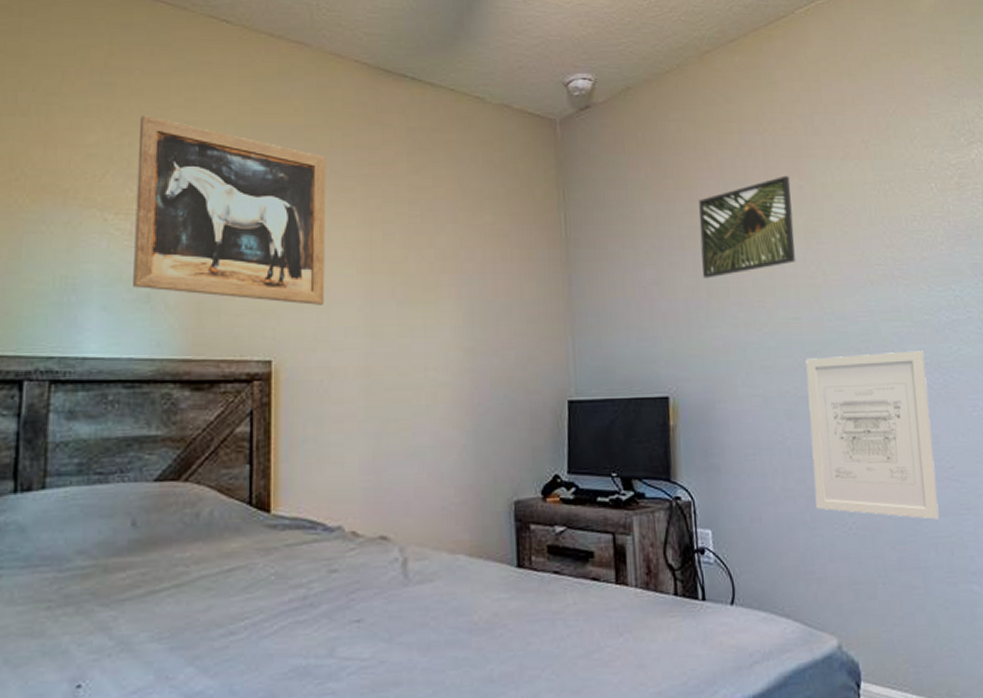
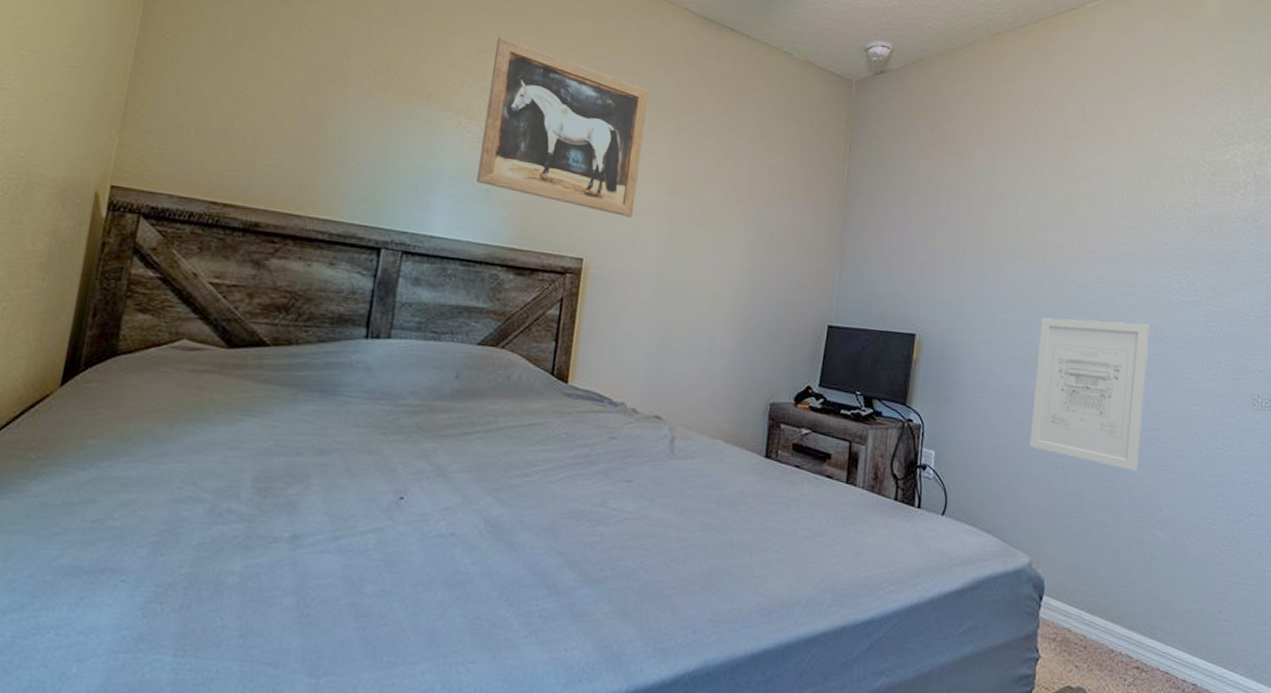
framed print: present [699,175,796,279] -> none [961,153,1055,237]

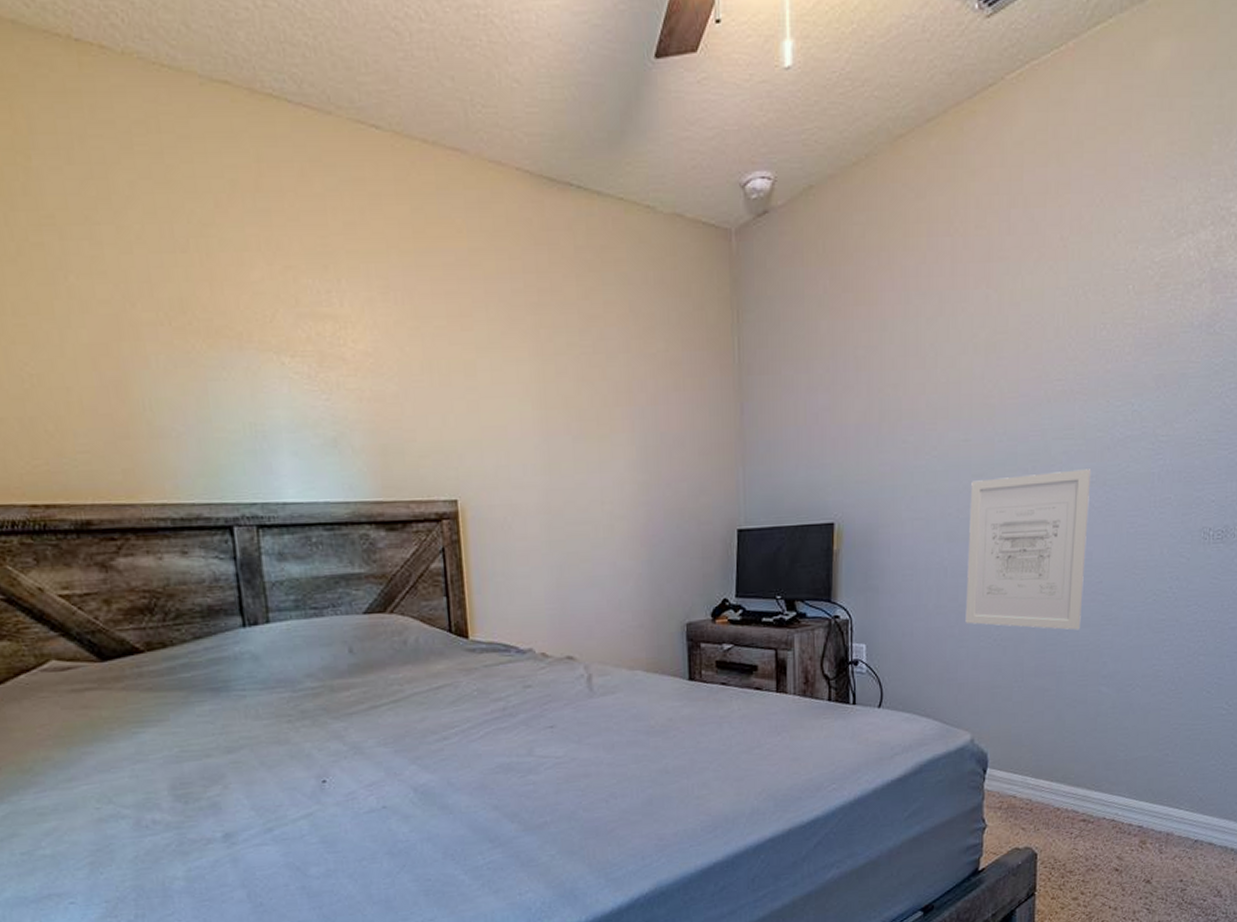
wall art: present [477,36,649,217] -> none [300,245,503,444]

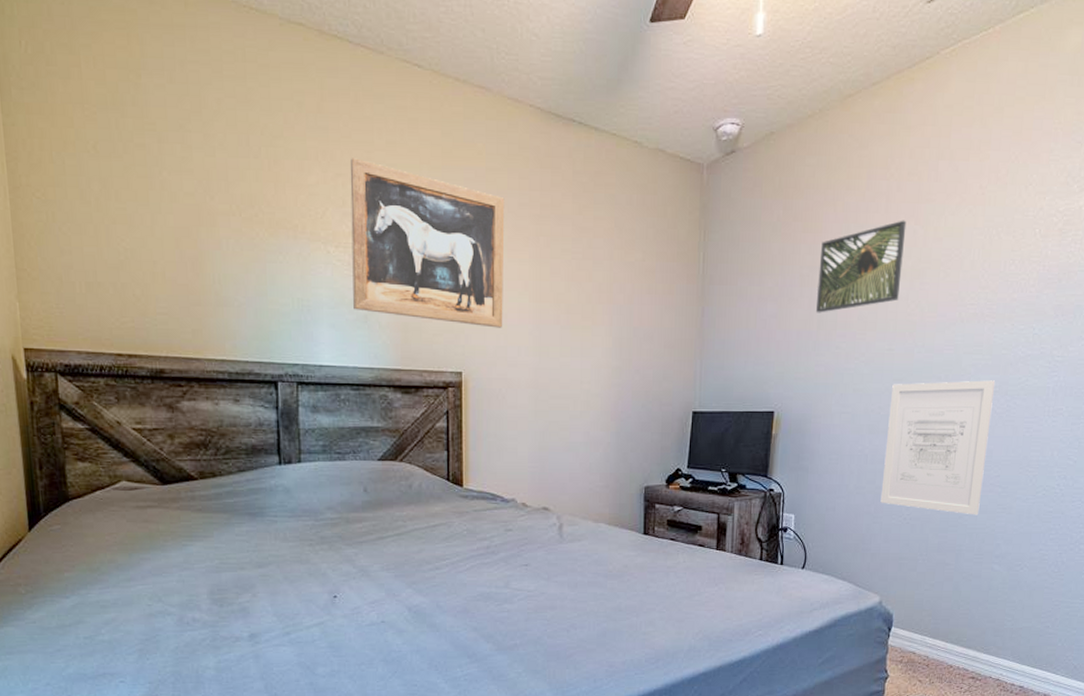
wall art: none [300,245,503,444] -> present [350,158,505,328]
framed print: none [875,283,977,402] -> present [815,220,907,313]

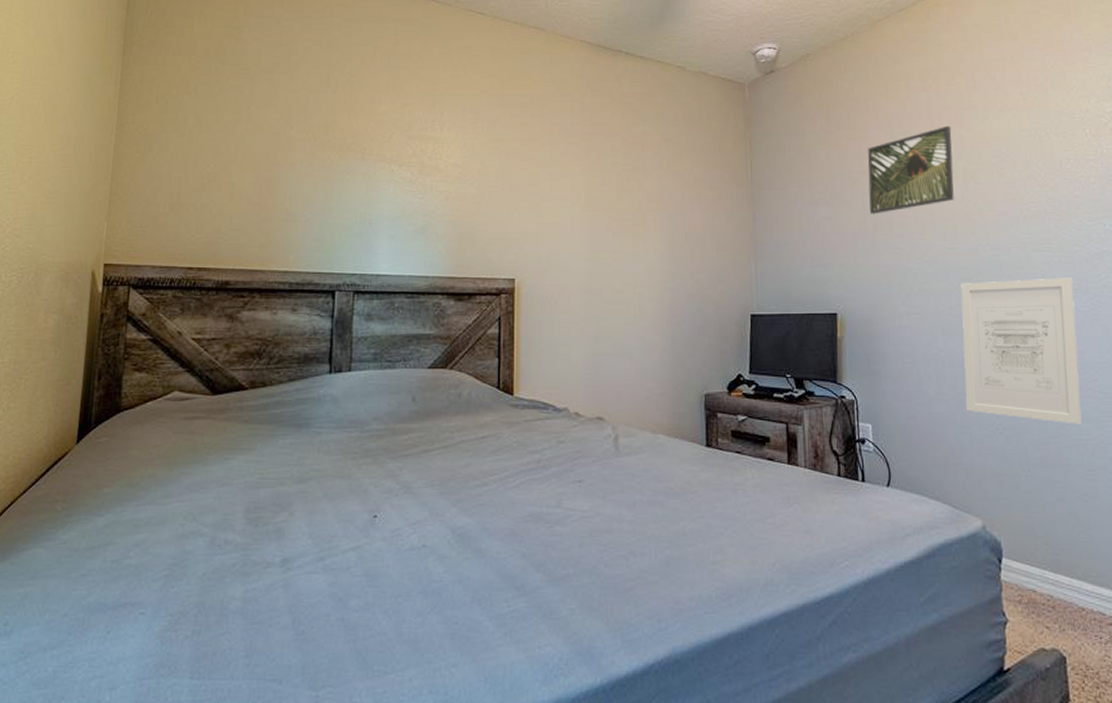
wall art: present [350,158,505,328] -> none [412,90,558,236]

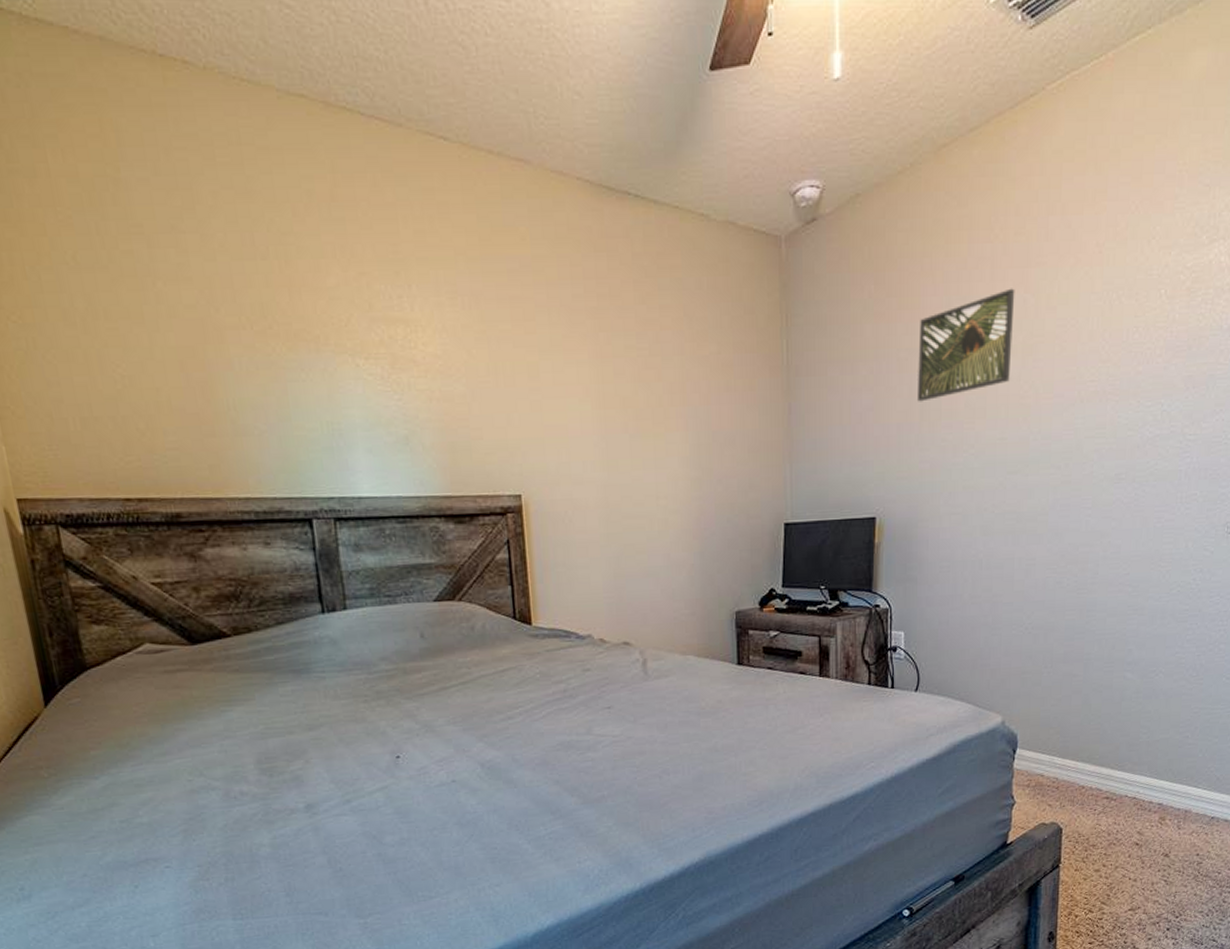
wall art: present [961,278,1082,425] -> none [998,466,1122,620]

